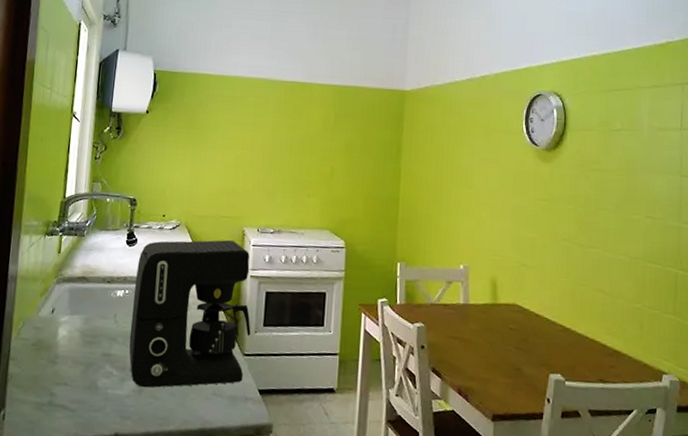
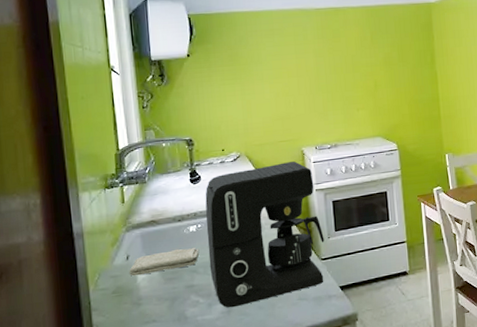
washcloth: none [51,311,123,333] -> present [129,248,200,277]

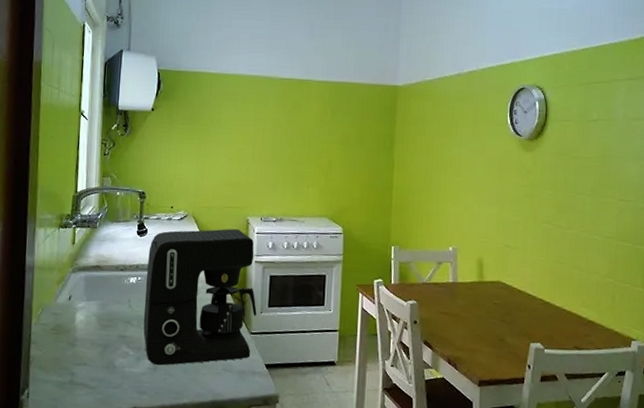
washcloth: present [129,248,200,277] -> none [69,297,136,318]

